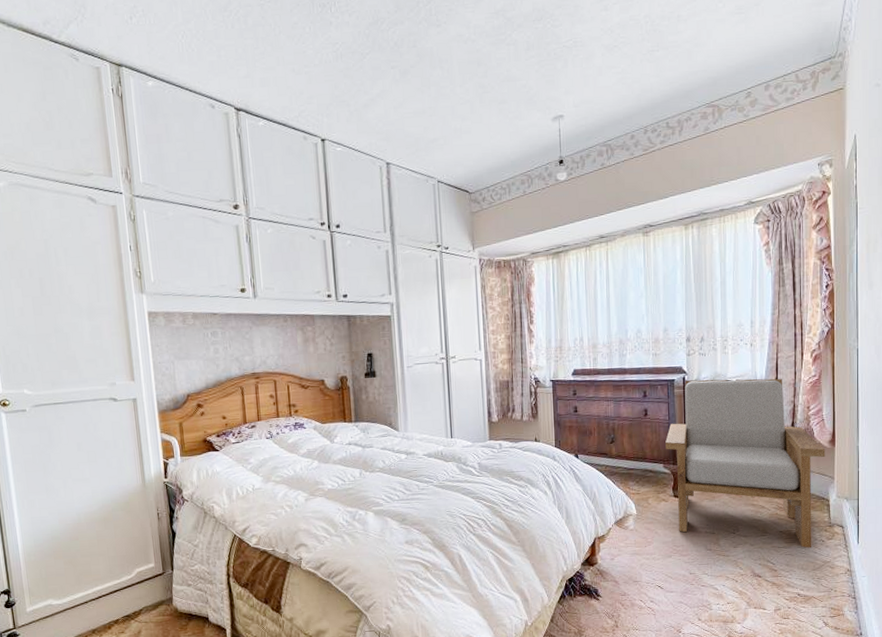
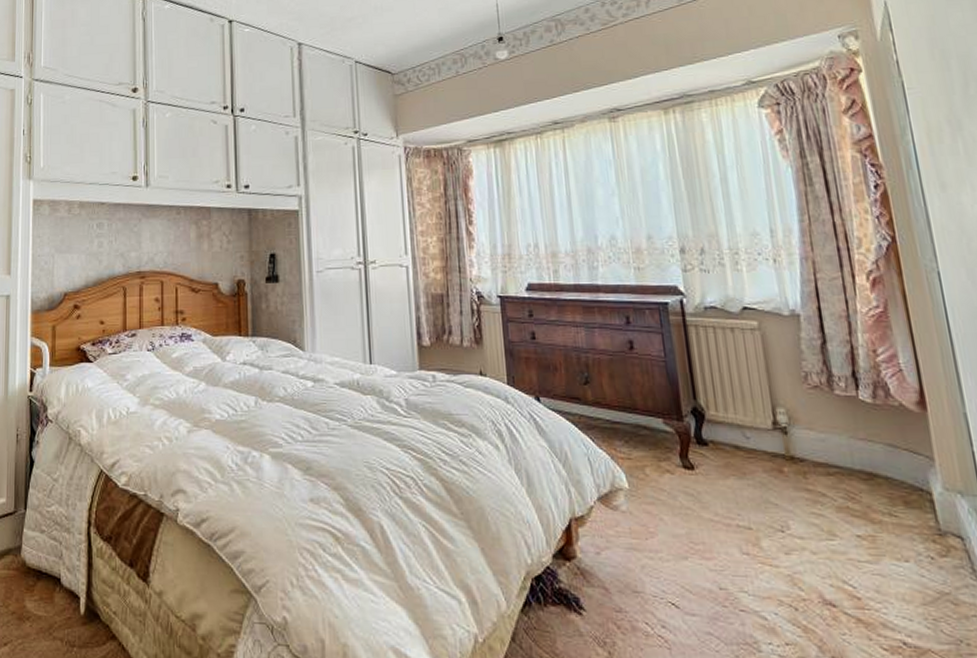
armchair: present [665,378,825,548] -> none [663,304,914,568]

